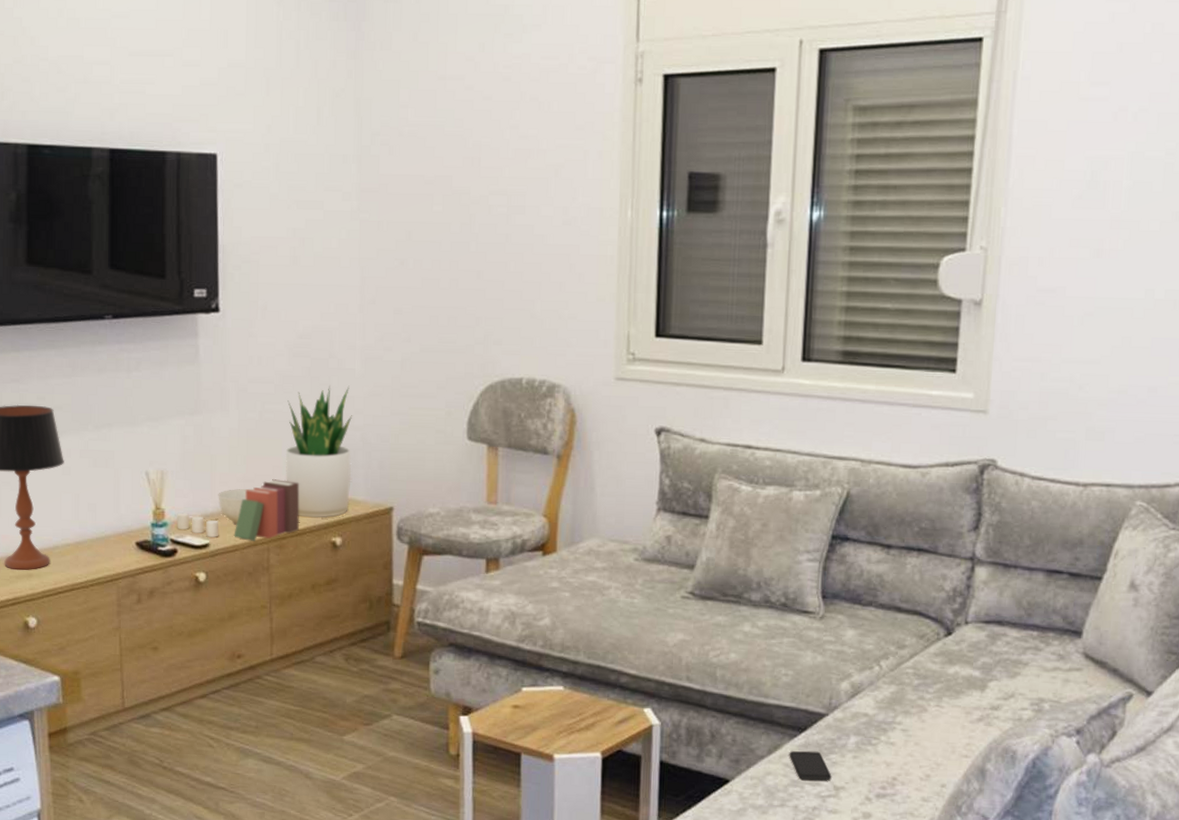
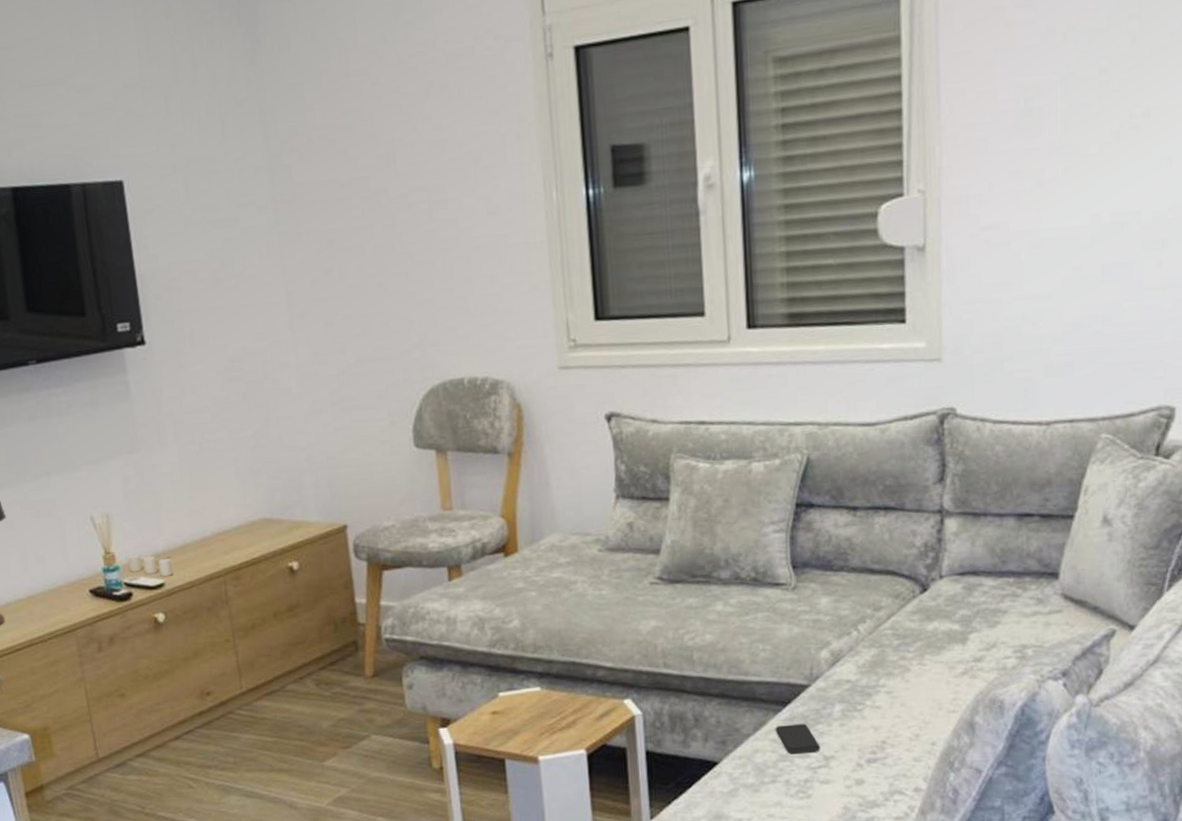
bowl: present [218,488,254,525] -> none [167,522,204,561]
books: present [233,479,300,542] -> none [188,509,254,577]
planter: present [285,385,352,518] -> none [226,405,302,546]

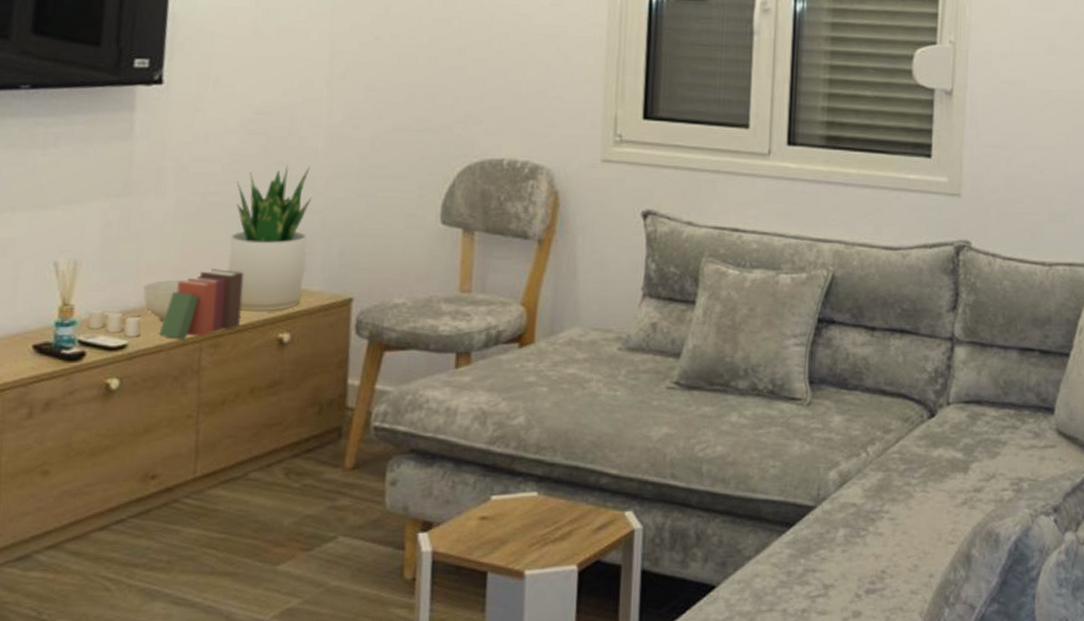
bowl: none [167,522,204,561] -> present [143,280,189,322]
books: none [188,509,254,577] -> present [158,269,243,342]
planter: none [226,405,302,546] -> present [228,165,311,312]
mobile phone: present [775,723,821,754] -> none [777,547,821,580]

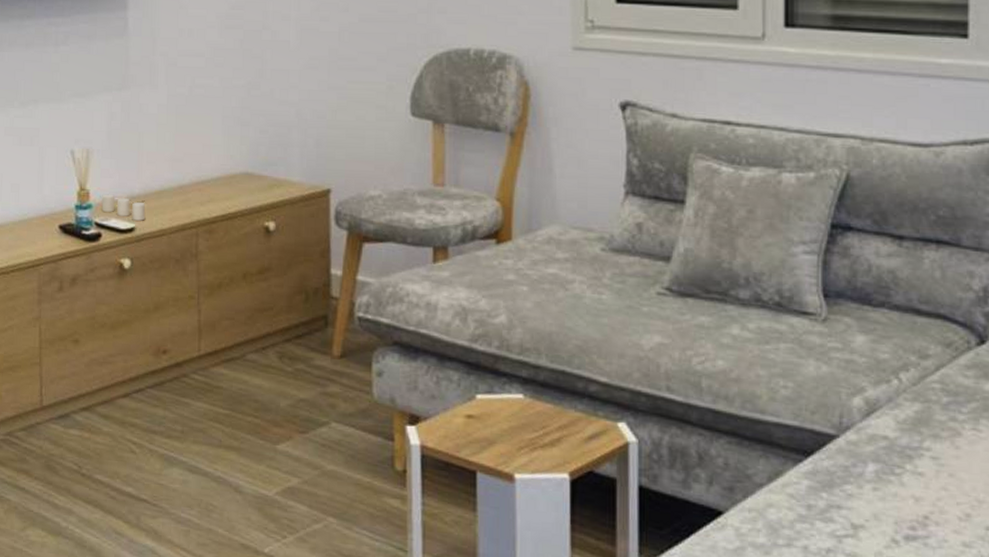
bowl: present [143,280,189,322] -> none [145,168,183,208]
books: present [158,269,243,342] -> none [160,158,231,226]
planter: present [228,165,311,312] -> none [215,58,287,201]

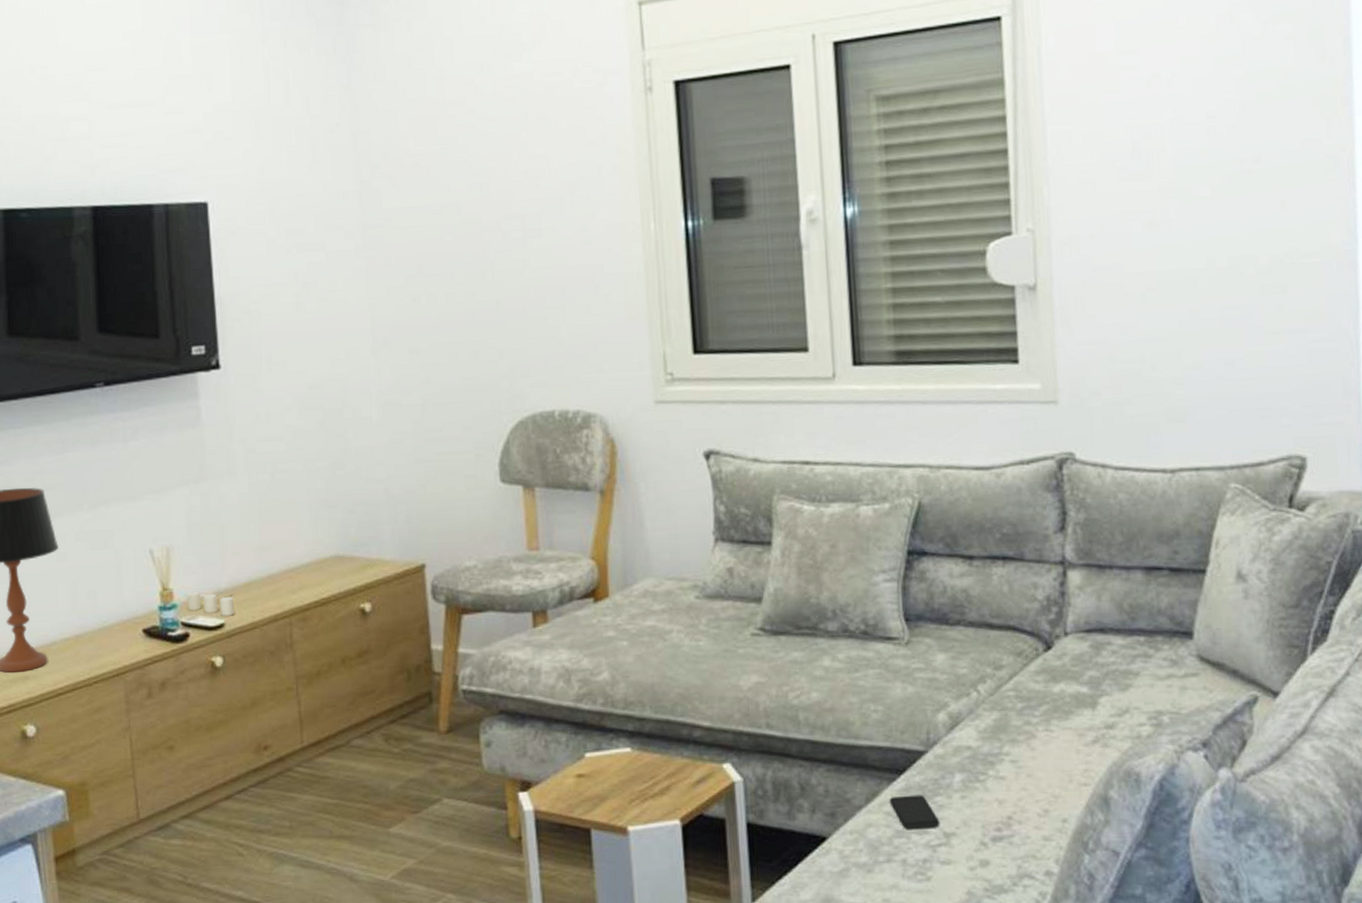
mobile phone: none [794,479,848,516] -> present [889,794,940,829]

